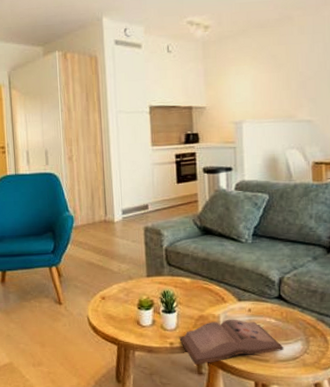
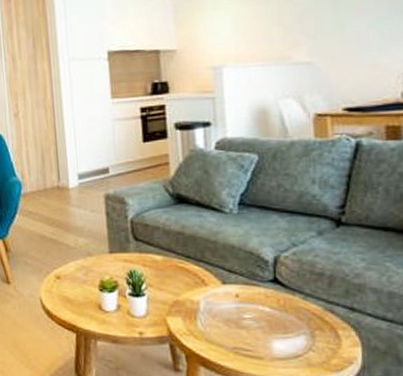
hardback book: present [179,319,284,365] -> none [150,306,282,360]

